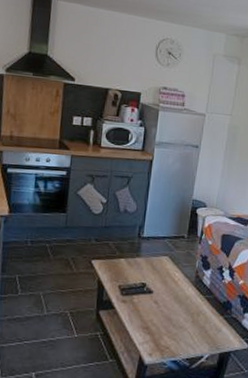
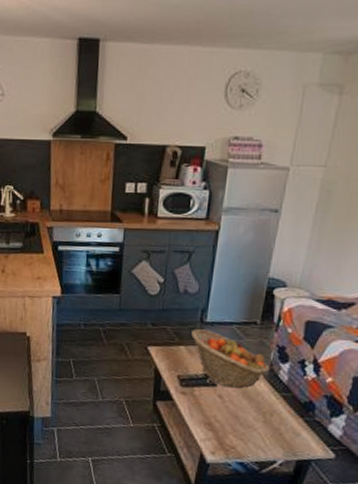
fruit basket: none [130,243,196,294] -> present [191,329,270,388]

